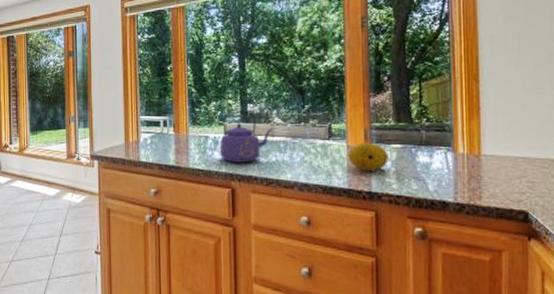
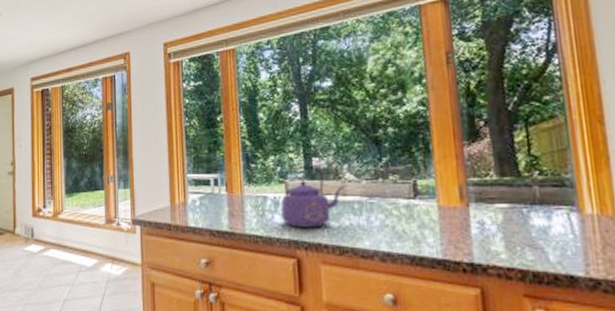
fruit: present [348,142,389,171] -> none [439,201,493,238]

